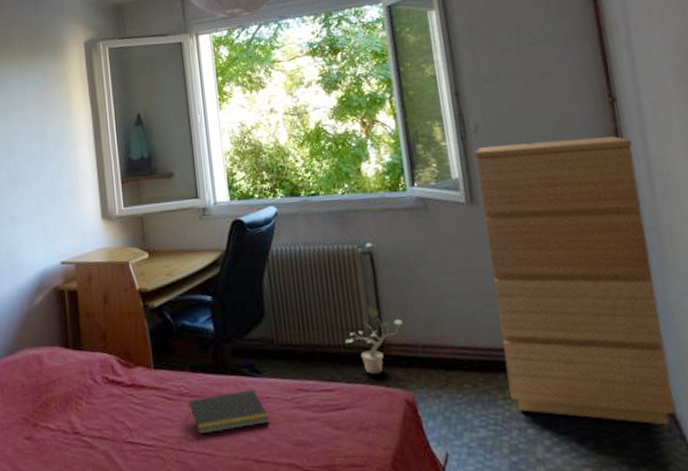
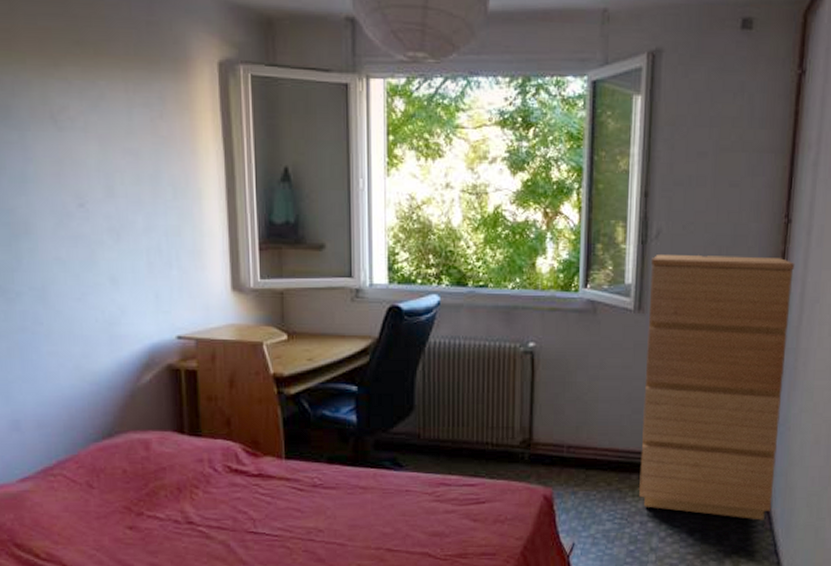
notepad: present [188,389,270,435] -> none [321,482,407,525]
potted plant: present [345,306,402,374] -> none [494,405,552,471]

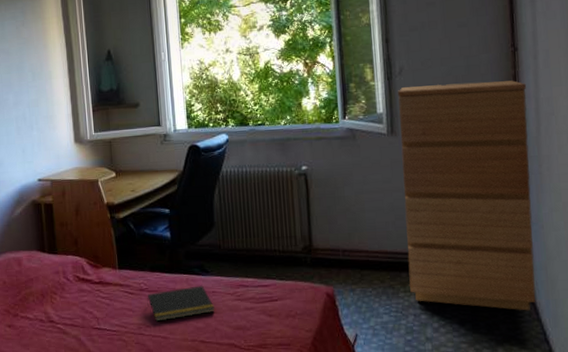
notepad: none [321,482,407,525] -> present [147,285,215,322]

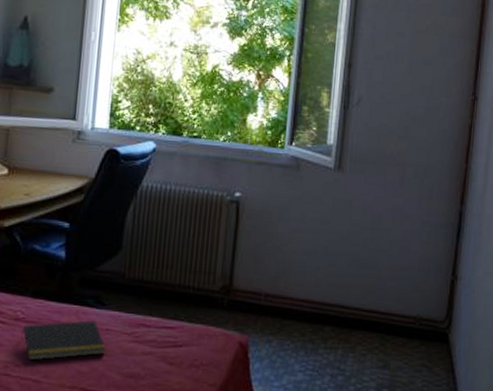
dresser: present [398,80,536,311] -> none [331,119,481,380]

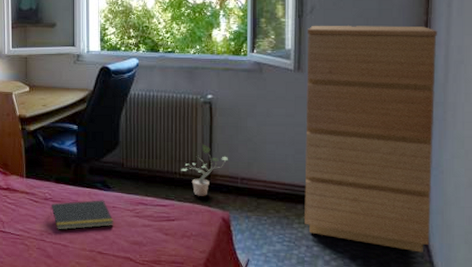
potted plant: none [196,252,252,316] -> present [181,144,228,196]
dresser: none [331,119,481,380] -> present [304,25,438,253]

